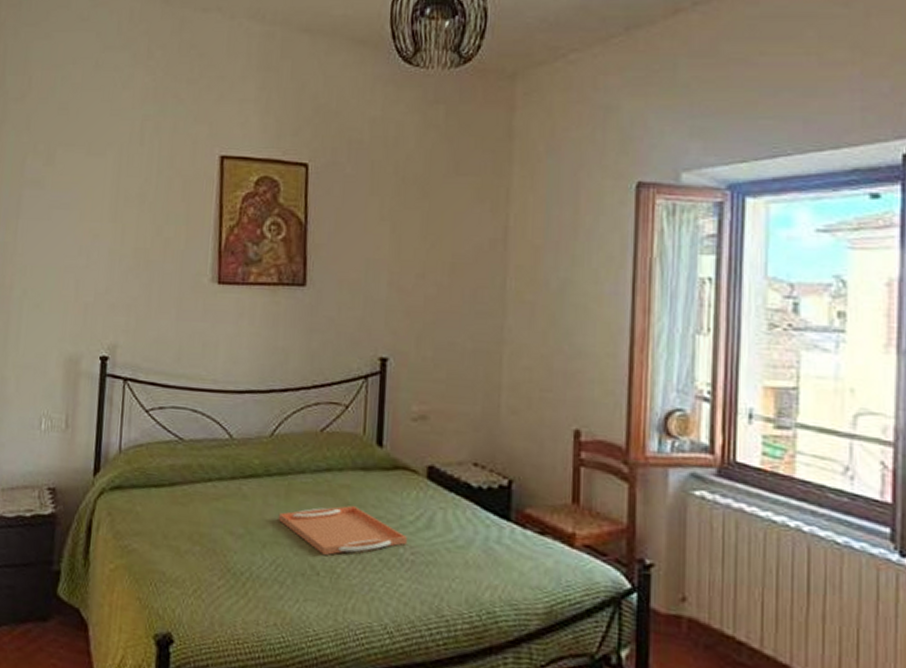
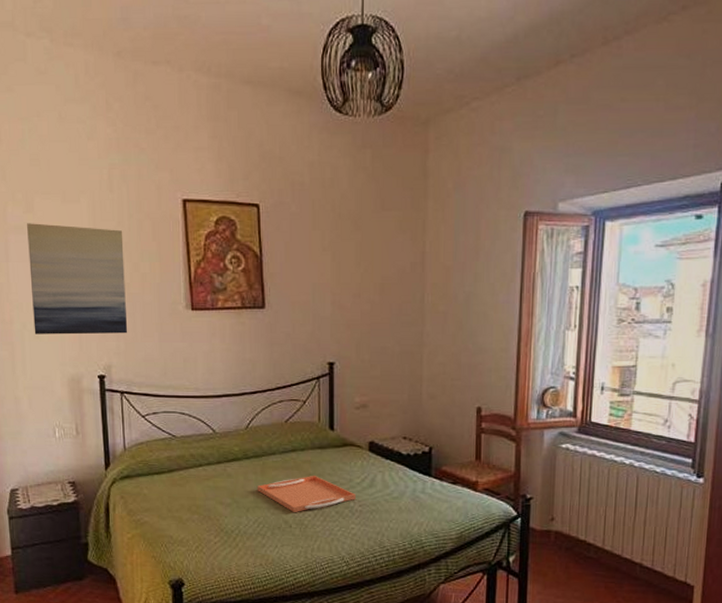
wall art: none [35,177,149,308] -> present [27,223,128,335]

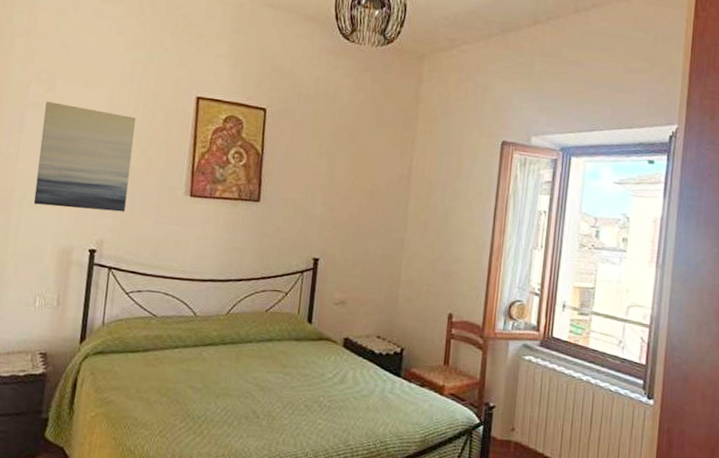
serving tray: present [257,475,356,513] -> none [229,366,326,404]

